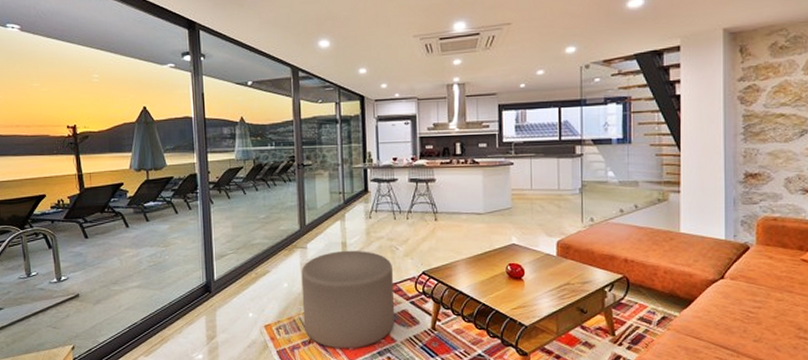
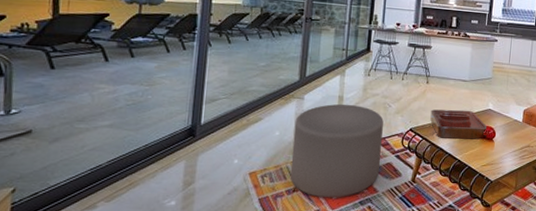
decorative tray: none [444,247,514,281] -> present [430,109,488,140]

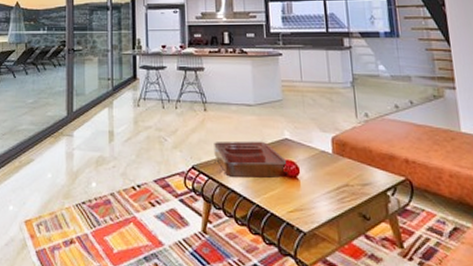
pouf: present [290,104,384,198] -> none [66,139,162,252]

